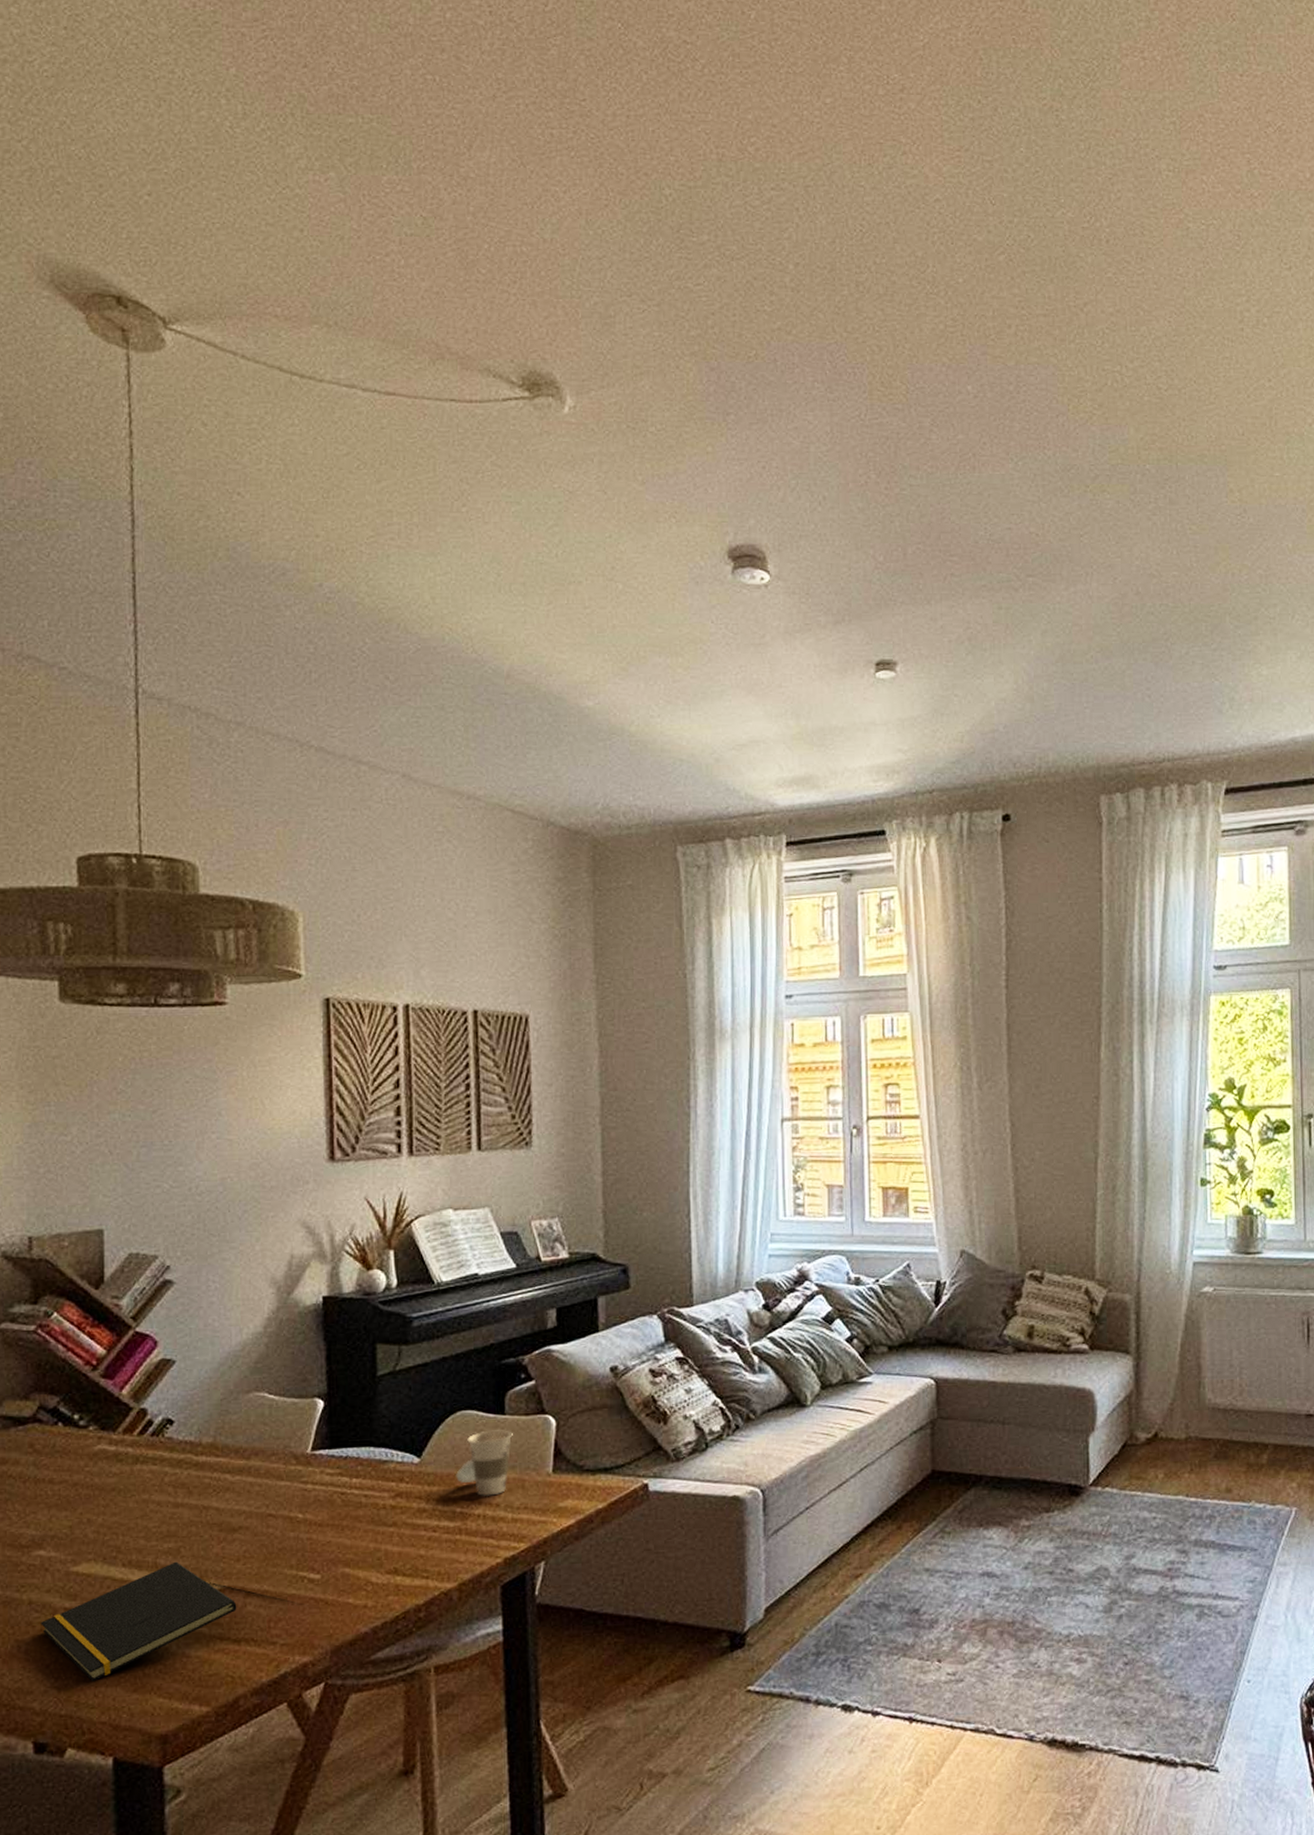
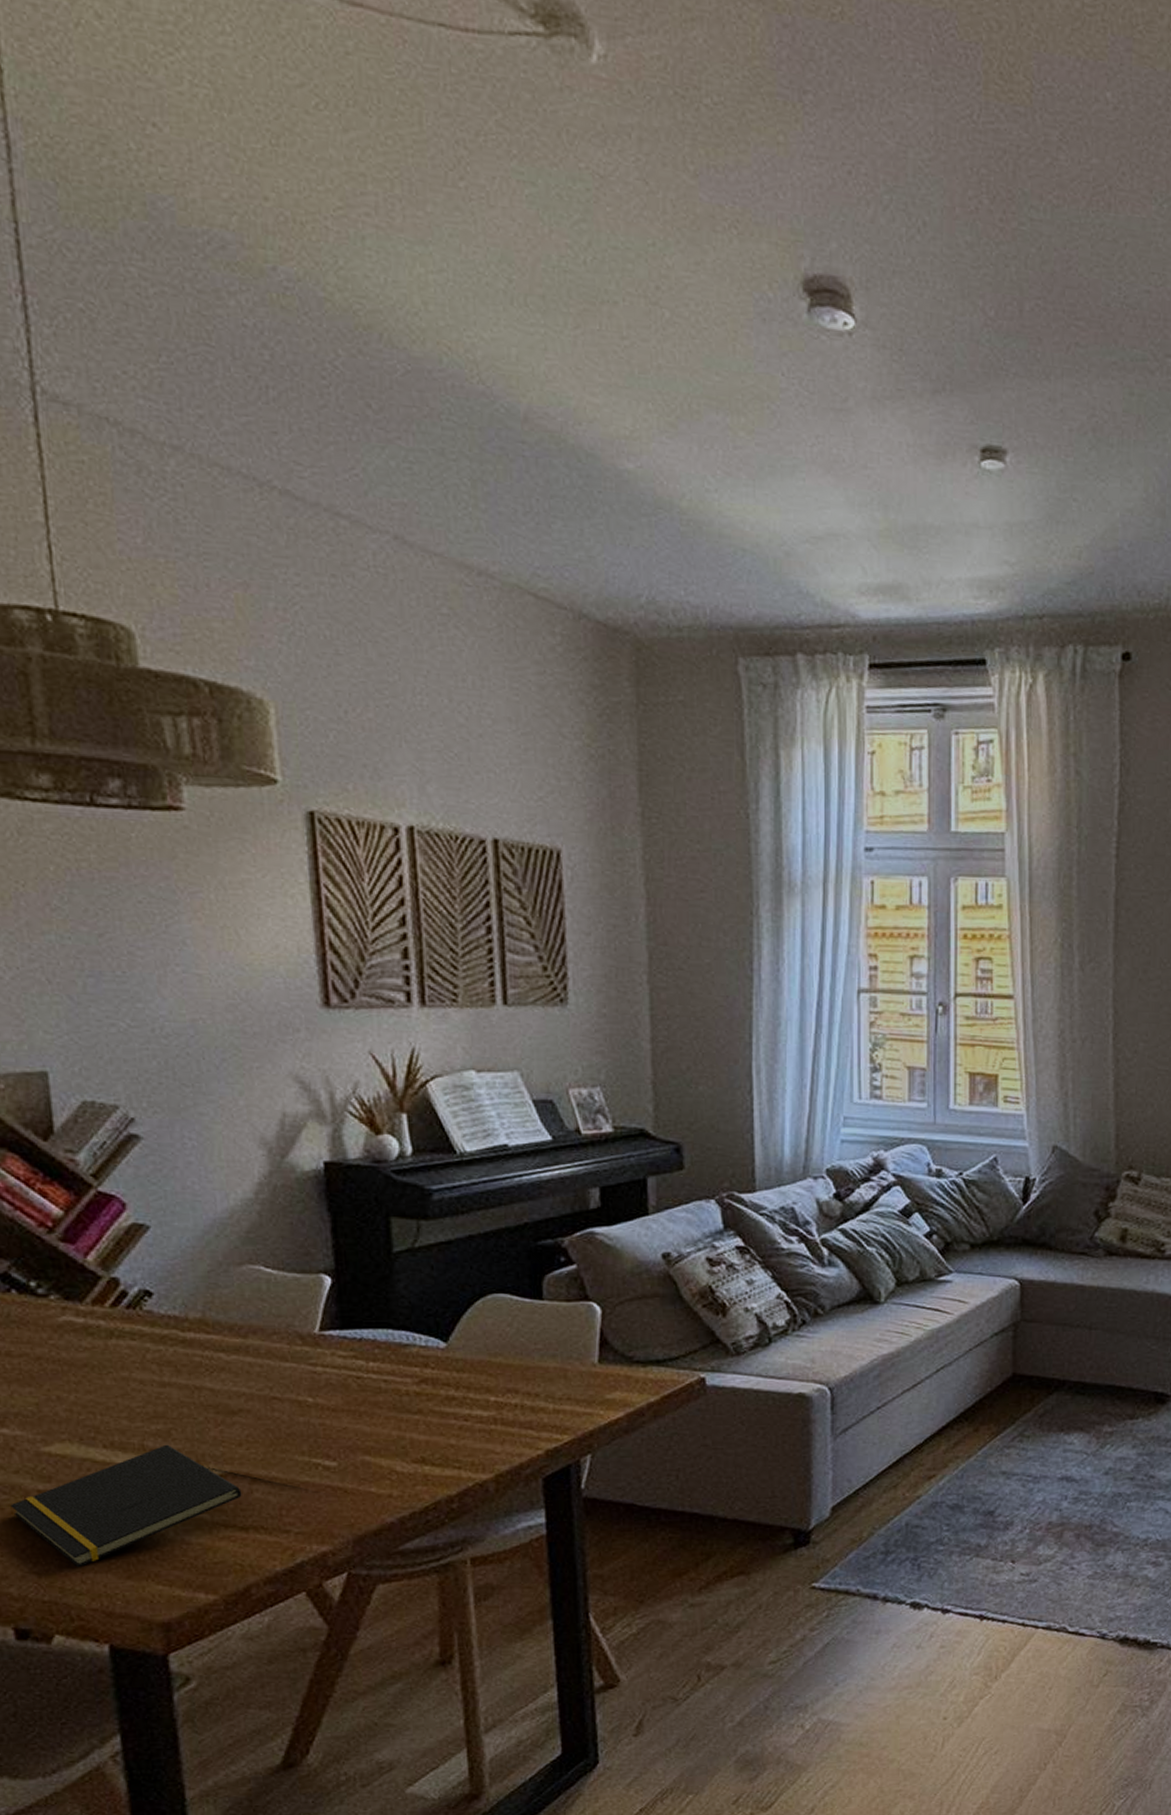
cup: present [456,1430,513,1497] -> none [489,1316,553,1387]

